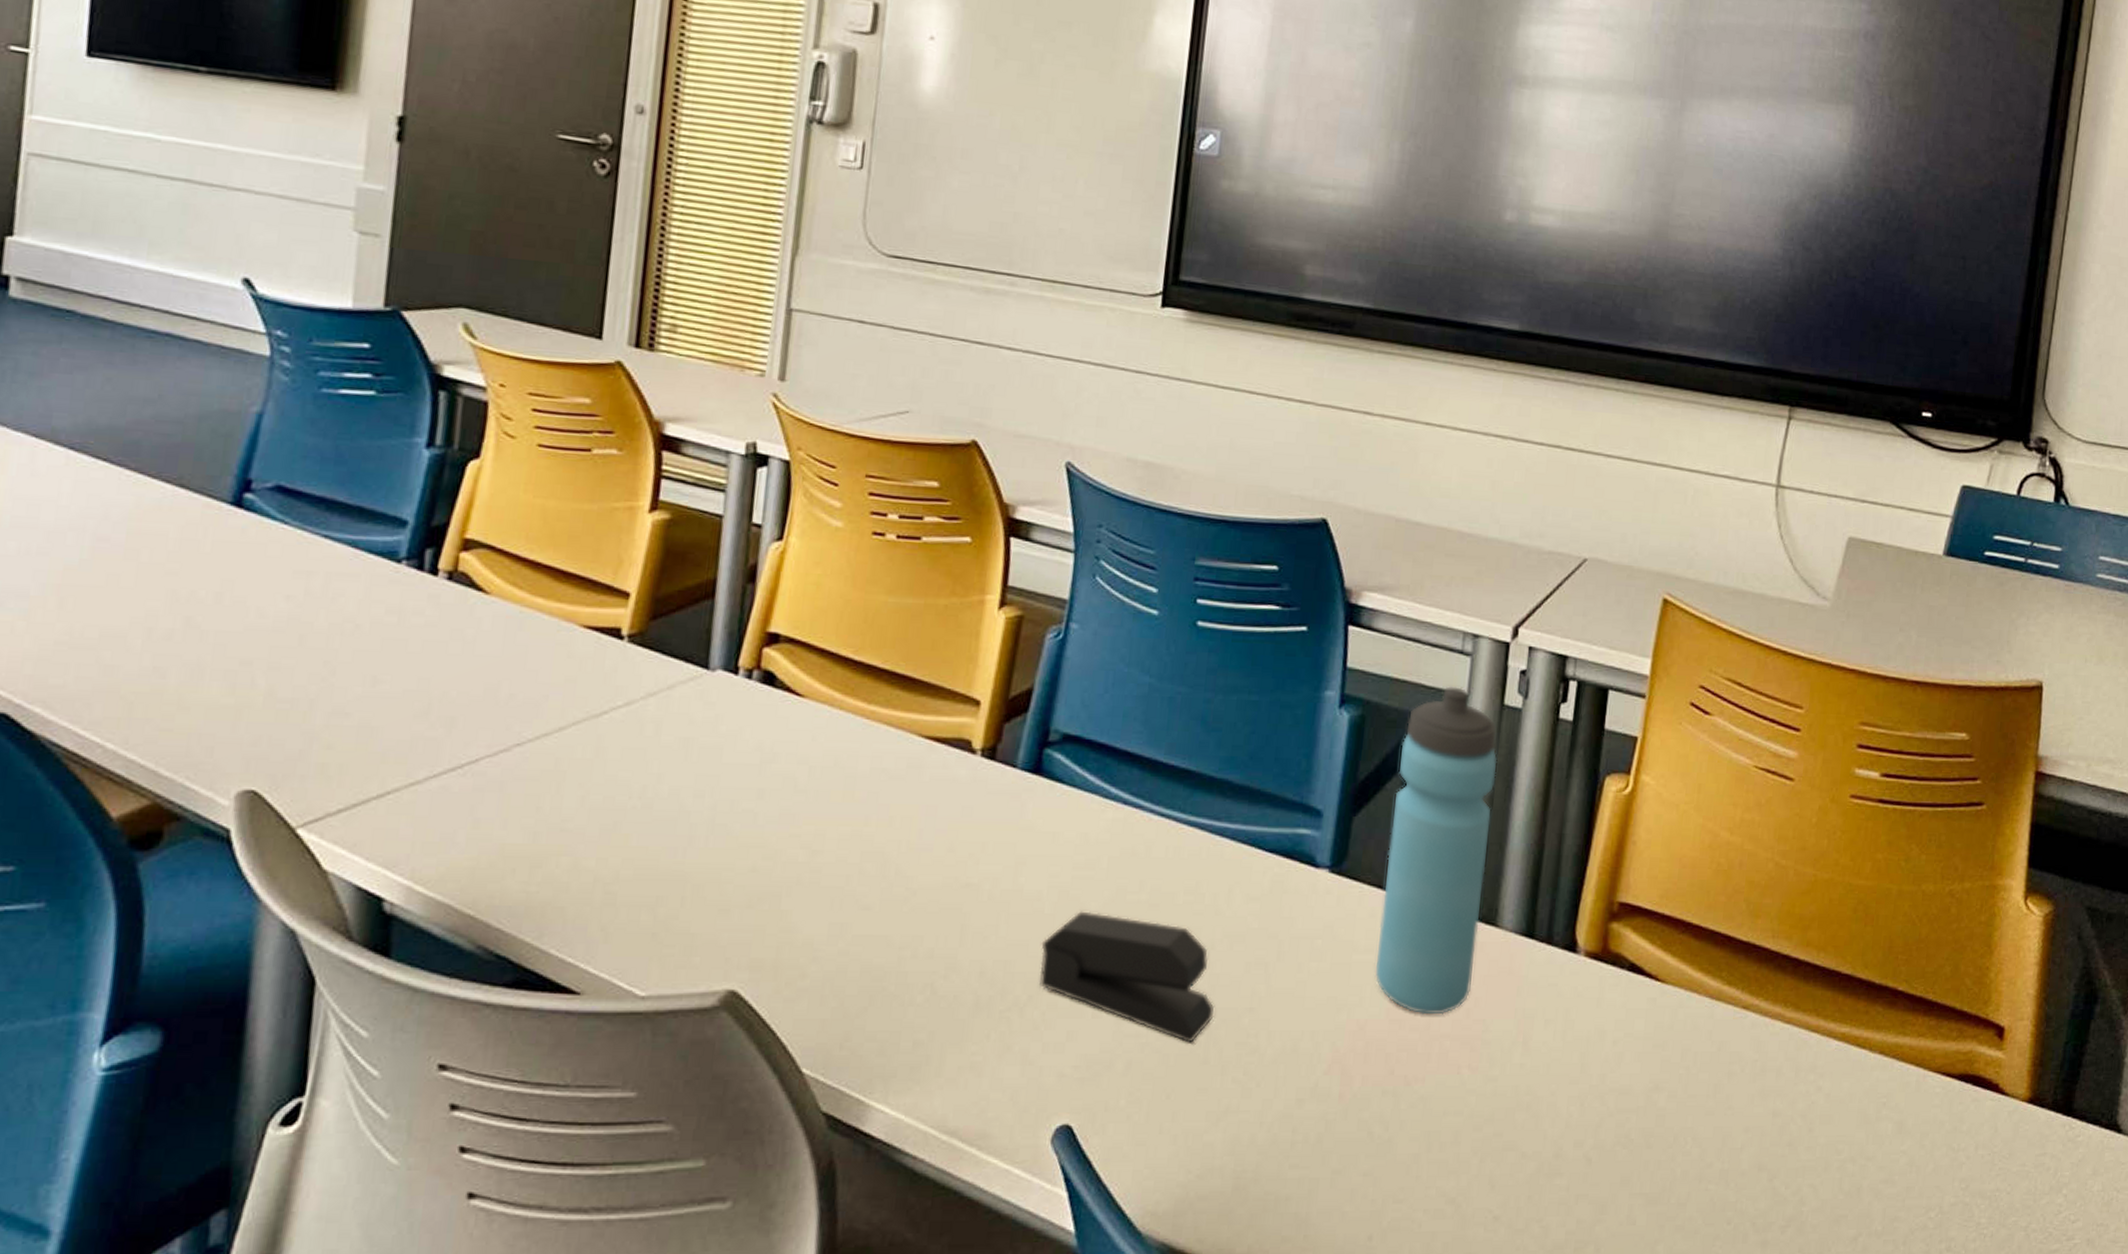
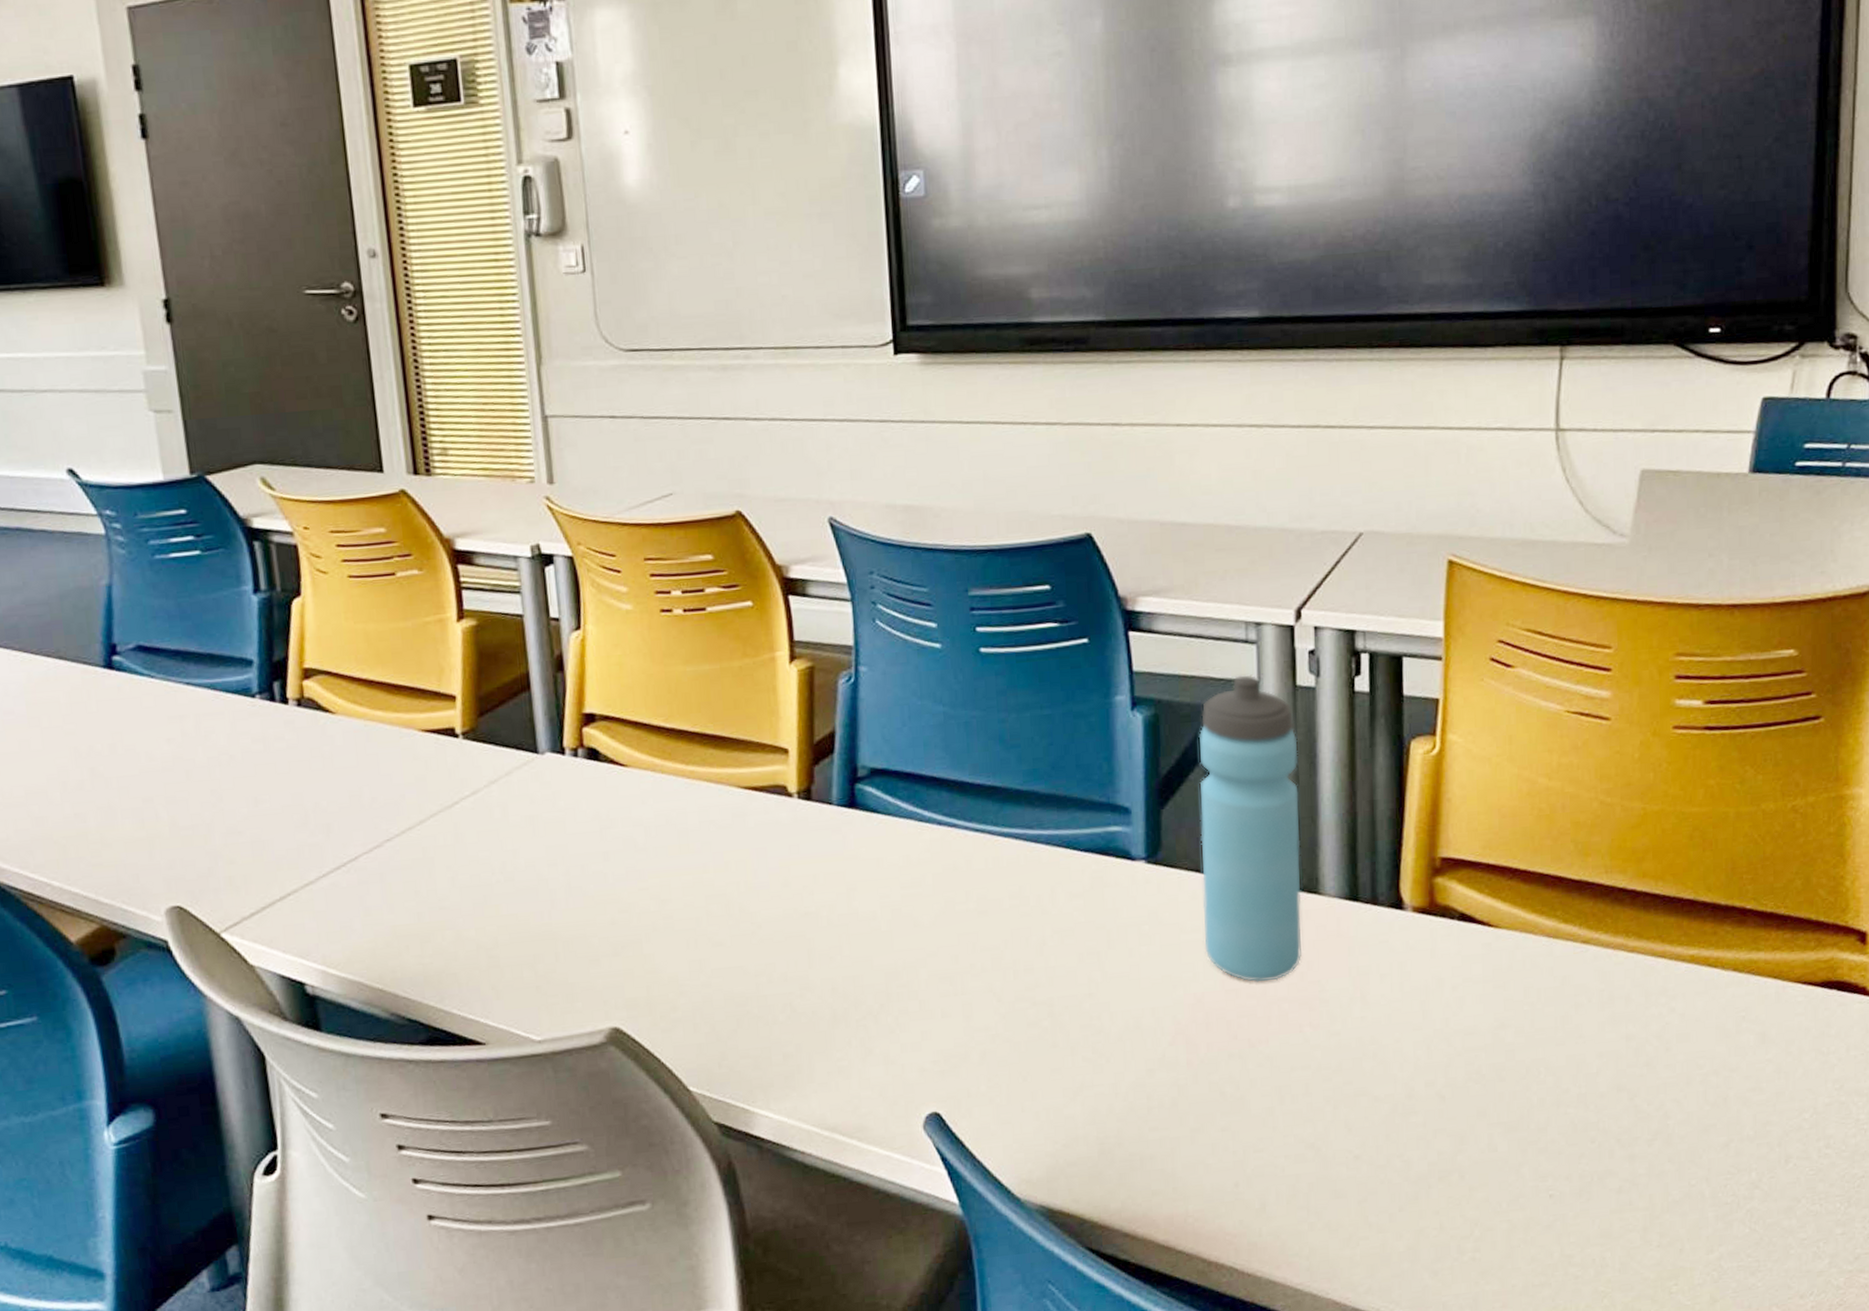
stapler: present [1040,911,1215,1043] -> none [883,924,1056,1031]

